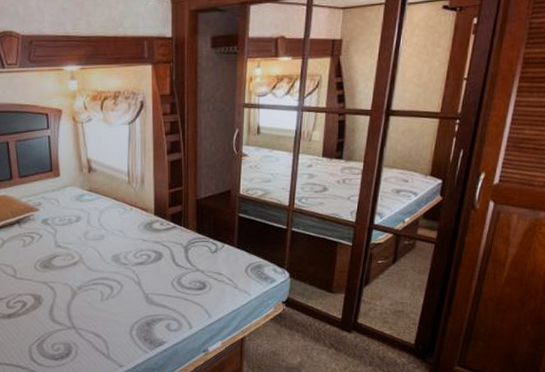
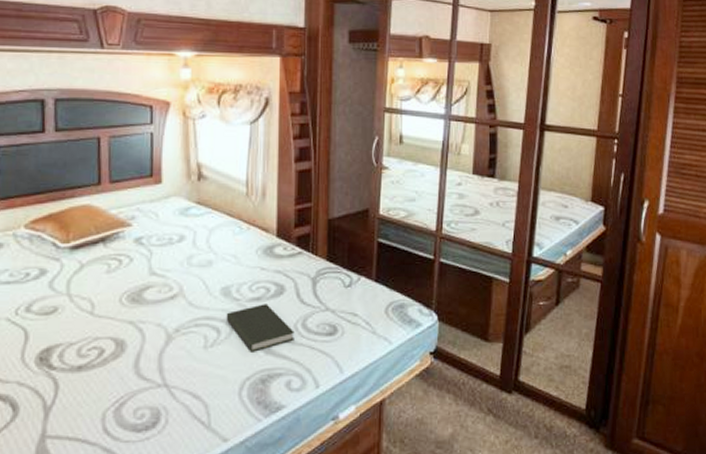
book: none [117,267,172,303] -> present [226,304,294,352]

